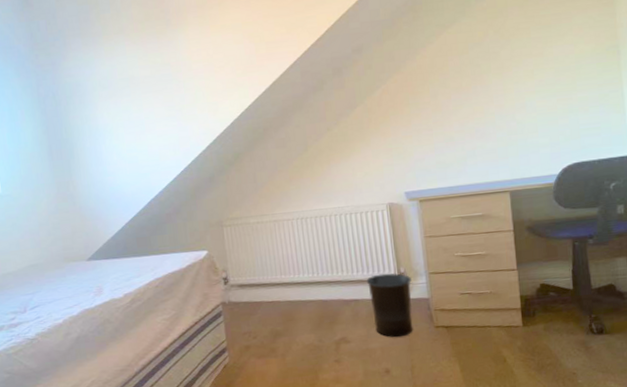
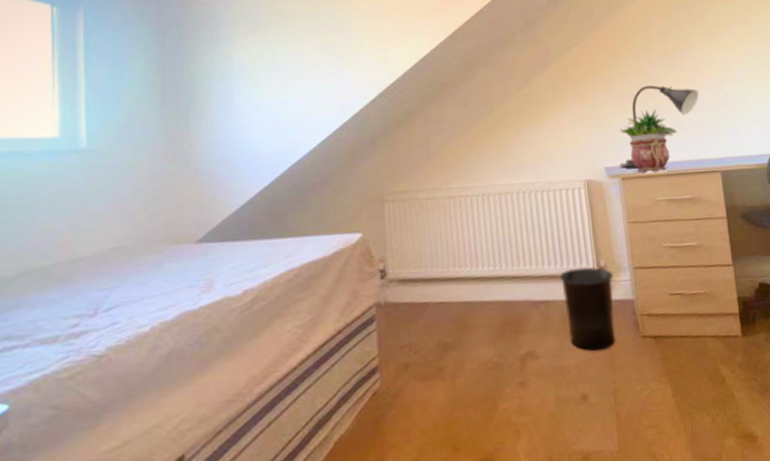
desk lamp: none [417,118,492,192] -> present [619,85,699,168]
potted plant: none [418,139,470,197] -> present [620,108,677,174]

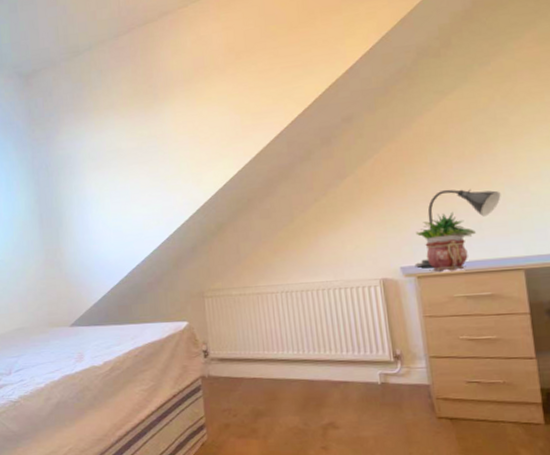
waste bin: present [559,266,616,351] -> none [357,354,412,426]

